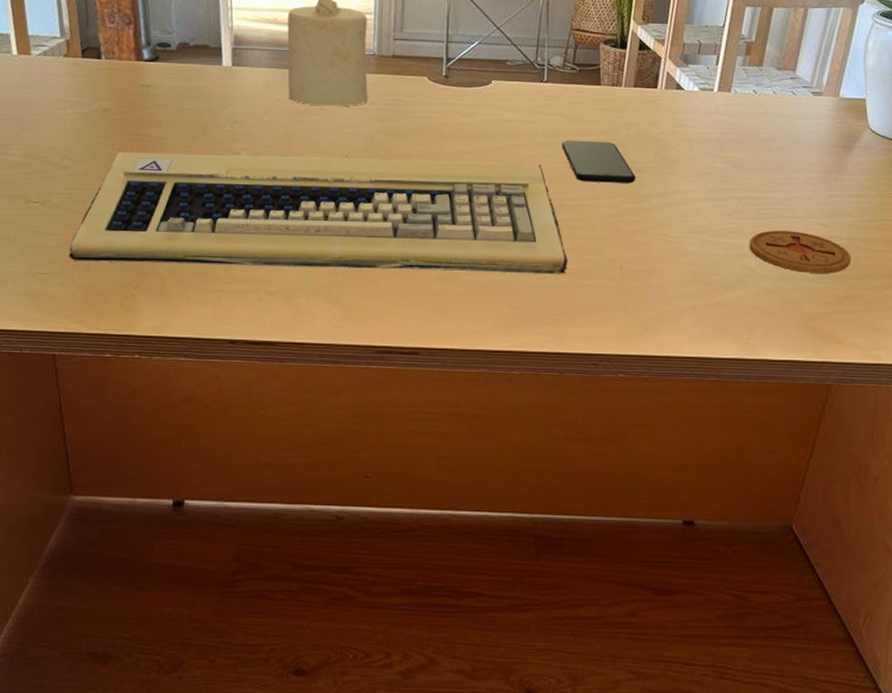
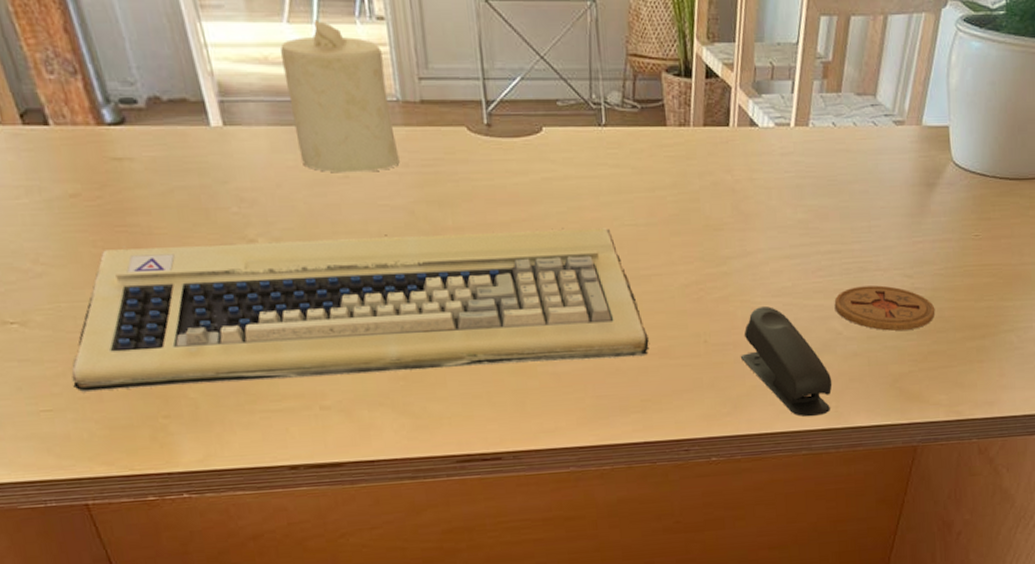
smartphone: present [562,140,636,184] -> none [630,195,714,247]
stapler: none [655,241,744,346] -> present [741,306,832,417]

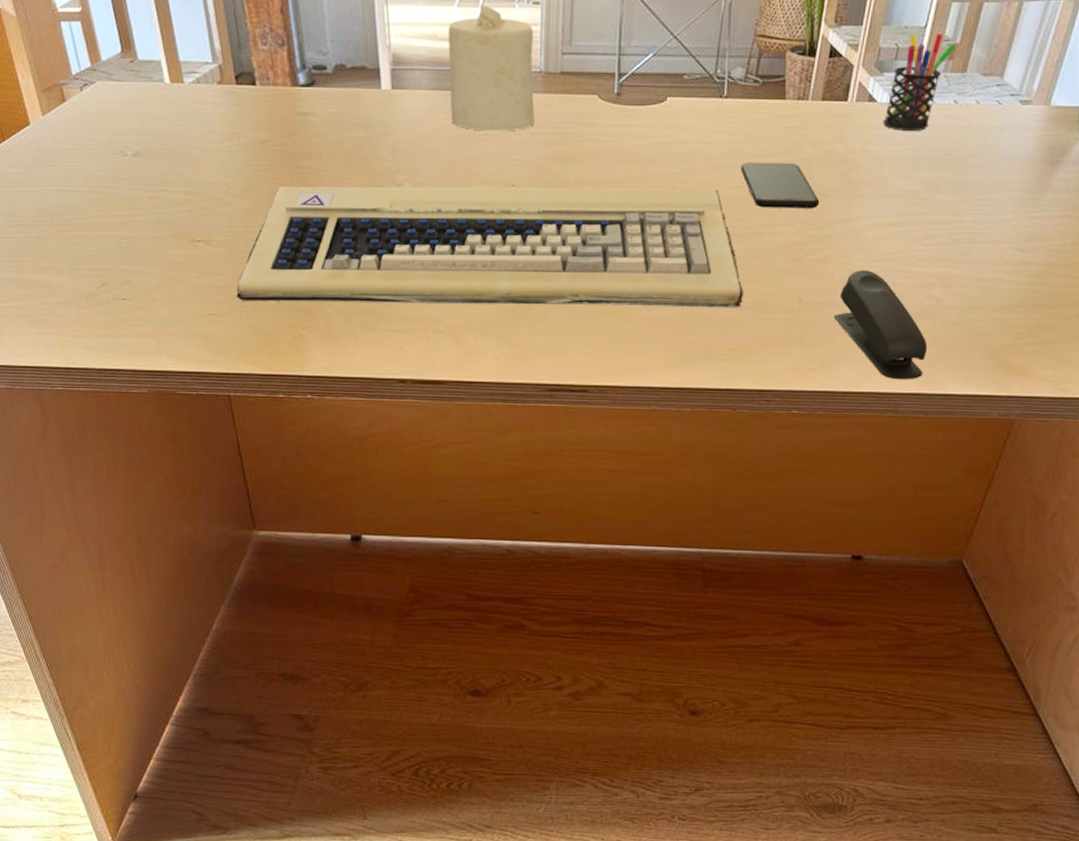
smartphone: none [630,195,714,247] -> present [741,162,820,209]
pen holder: none [766,50,828,157] -> present [883,33,955,131]
coaster: present [834,285,935,331] -> none [937,257,1048,303]

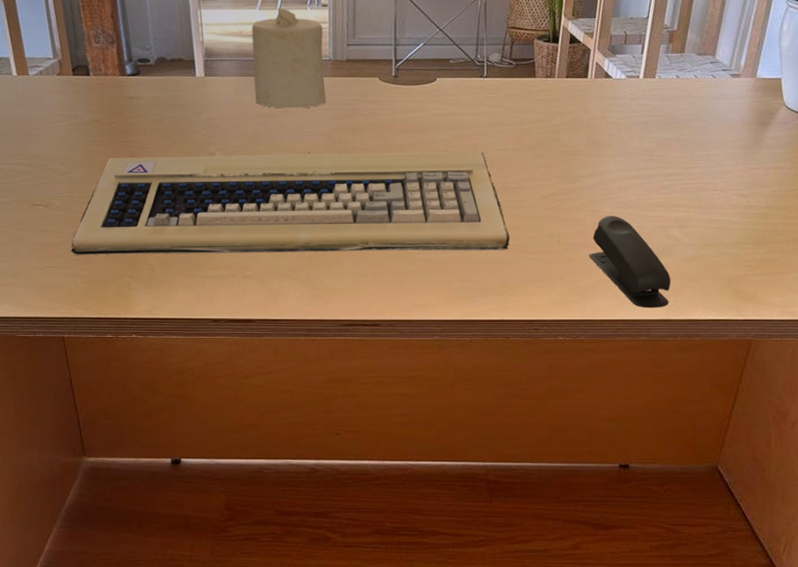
smartphone: present [741,162,820,209] -> none [502,128,570,166]
pen holder: present [883,33,955,131] -> none [618,22,674,101]

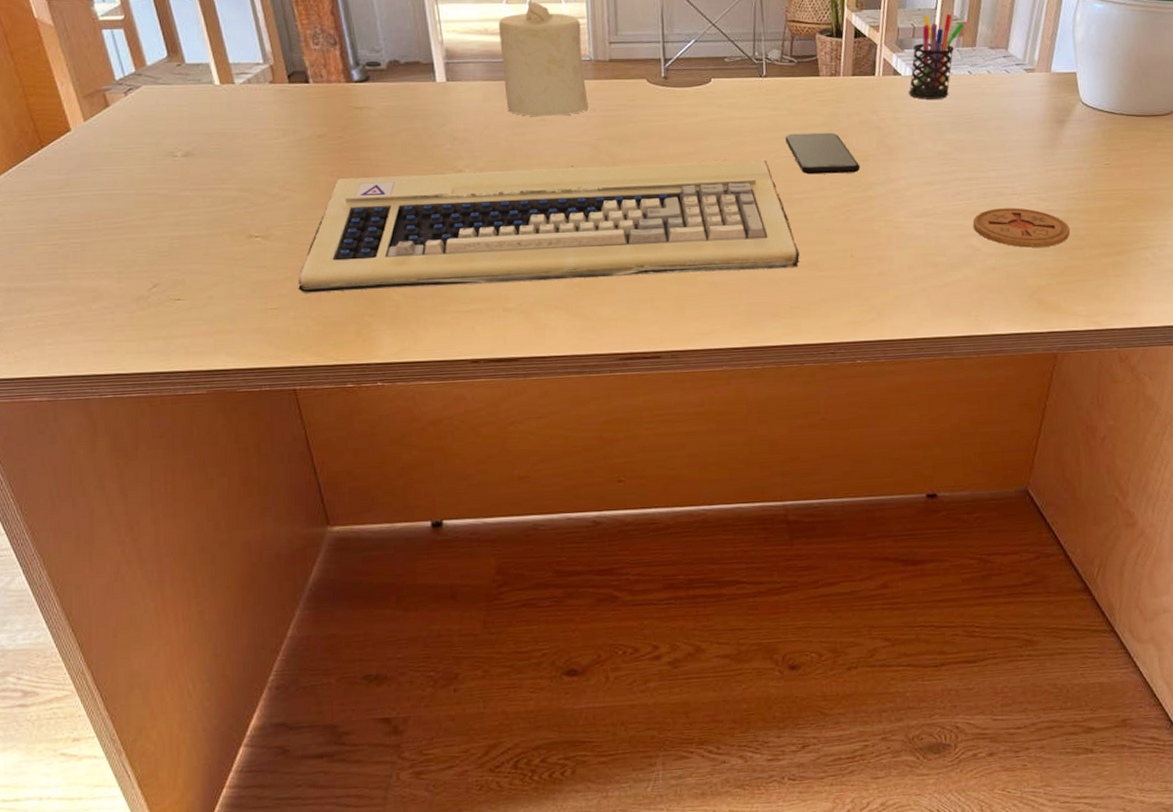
smartphone: none [502,128,570,166] -> present [785,132,861,175]
stapler: present [589,216,671,309] -> none [885,226,972,325]
pen holder: none [618,22,674,101] -> present [909,14,964,99]
coaster: none [674,202,769,240] -> present [973,207,1071,248]

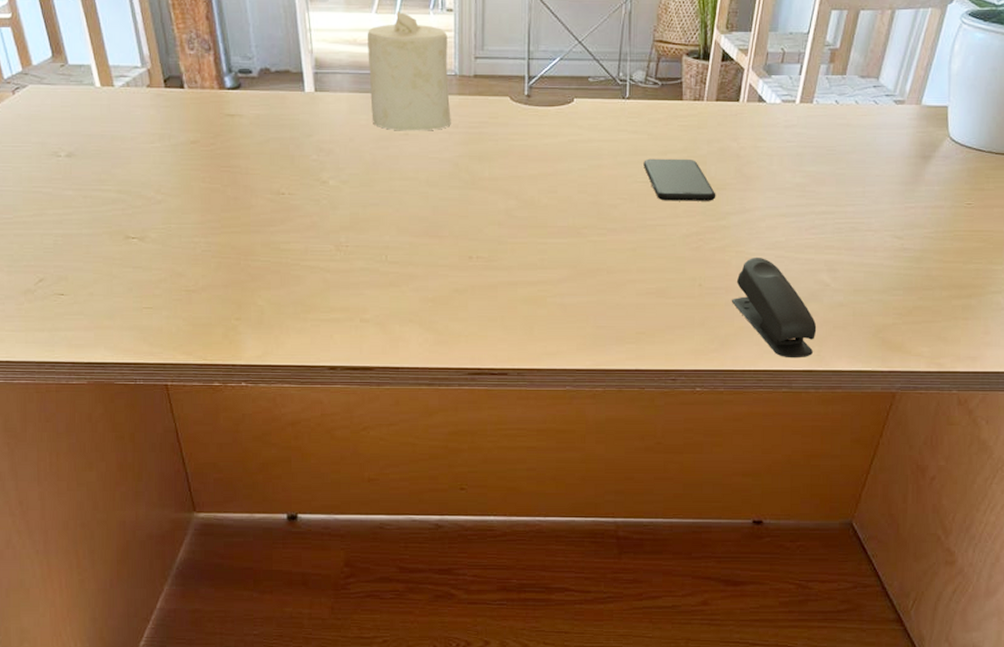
computer keyboard: present [298,159,801,295] -> none [171,182,650,296]
stapler: none [885,226,972,325] -> present [732,258,817,358]
pen holder: present [909,14,964,99] -> none [772,39,836,129]
coaster: present [973,207,1071,248] -> none [824,244,923,286]

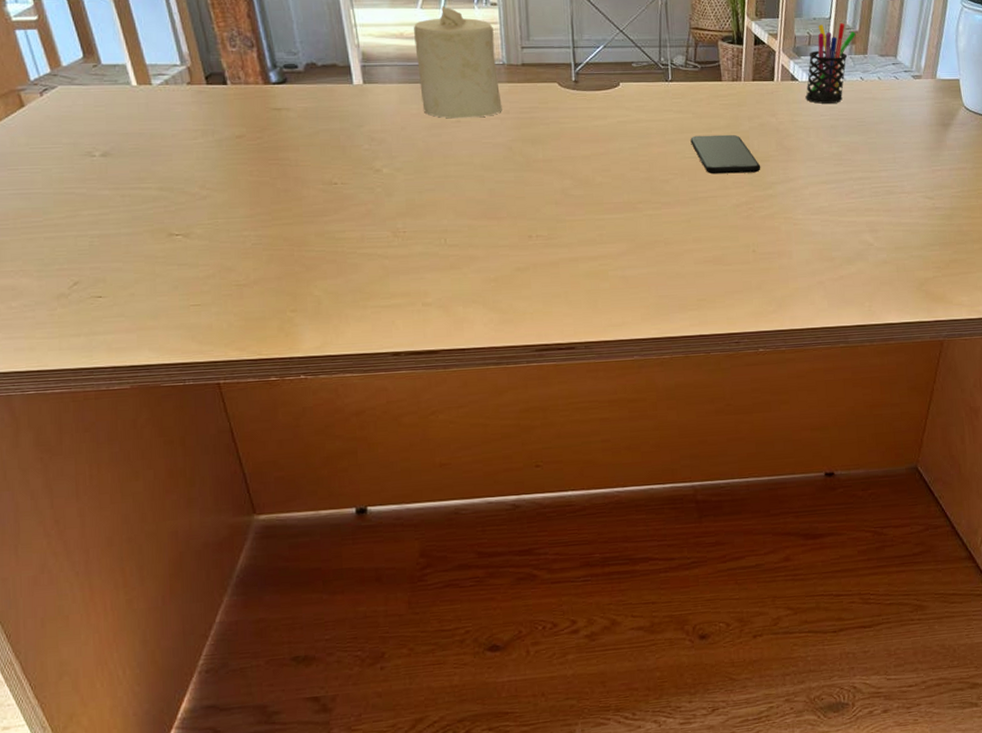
stapler: present [732,258,817,358] -> none [785,222,866,315]
pen holder: none [772,39,836,129] -> present [805,23,856,104]

